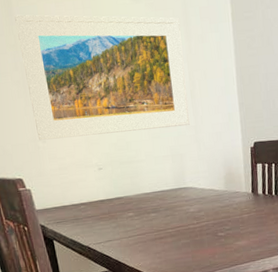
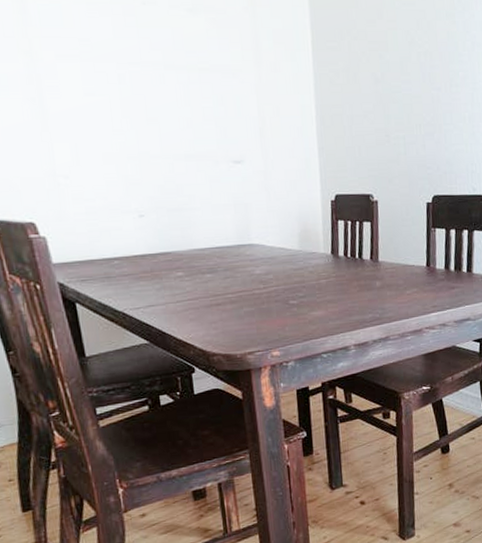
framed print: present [15,14,191,141] -> none [30,13,259,175]

